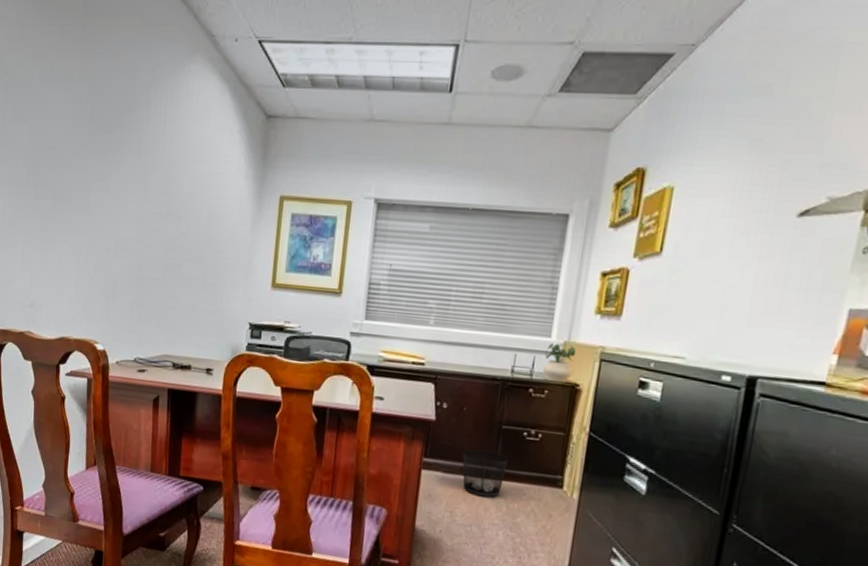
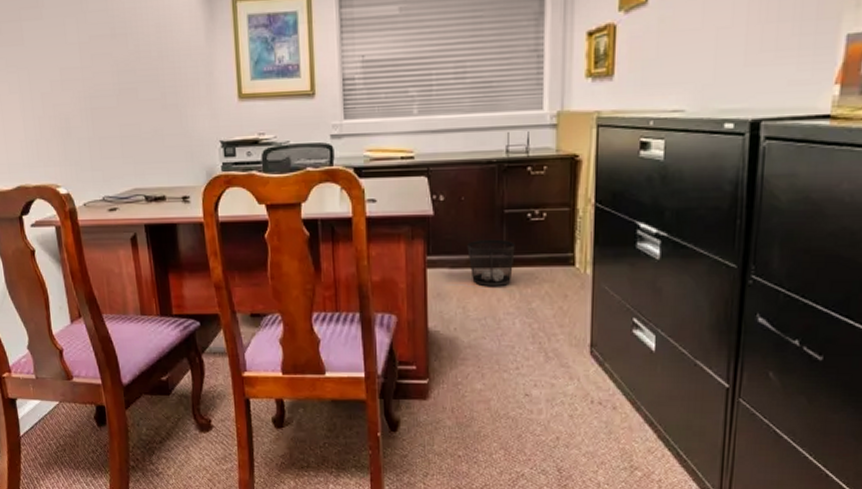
potted plant: present [541,344,576,383] -> none [537,115,571,157]

